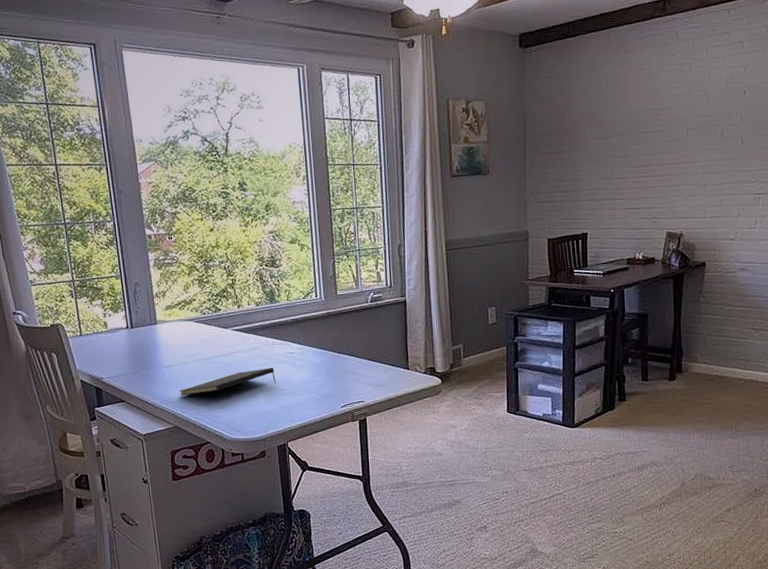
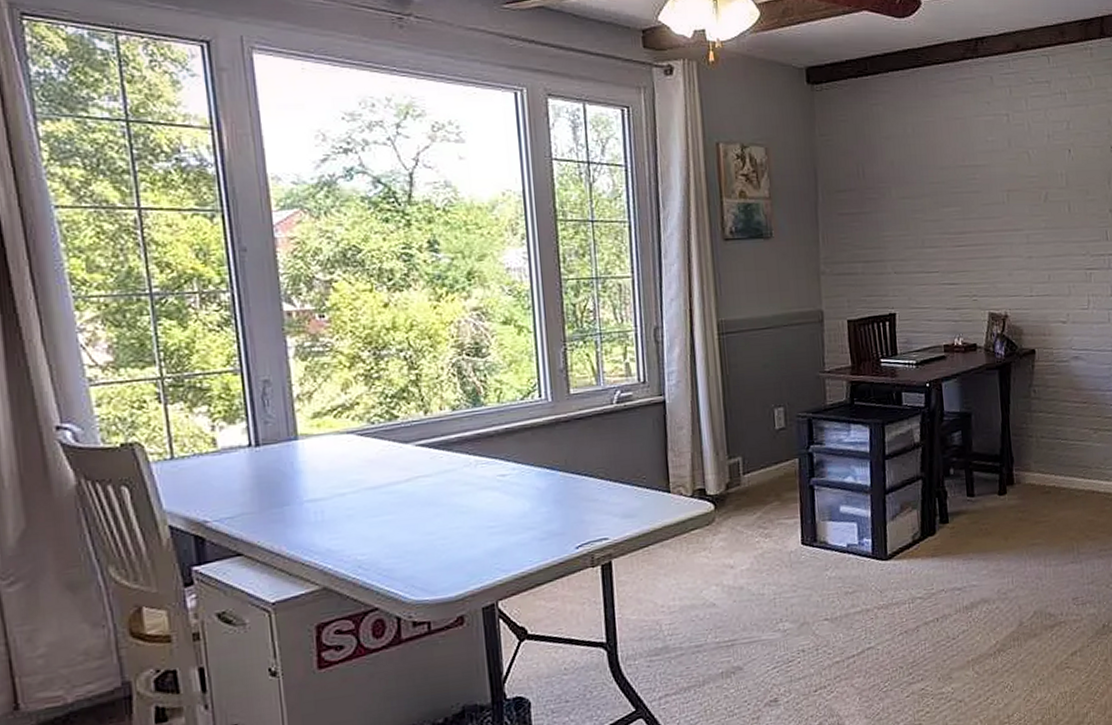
notepad: present [179,367,276,396] -> none [331,496,481,542]

